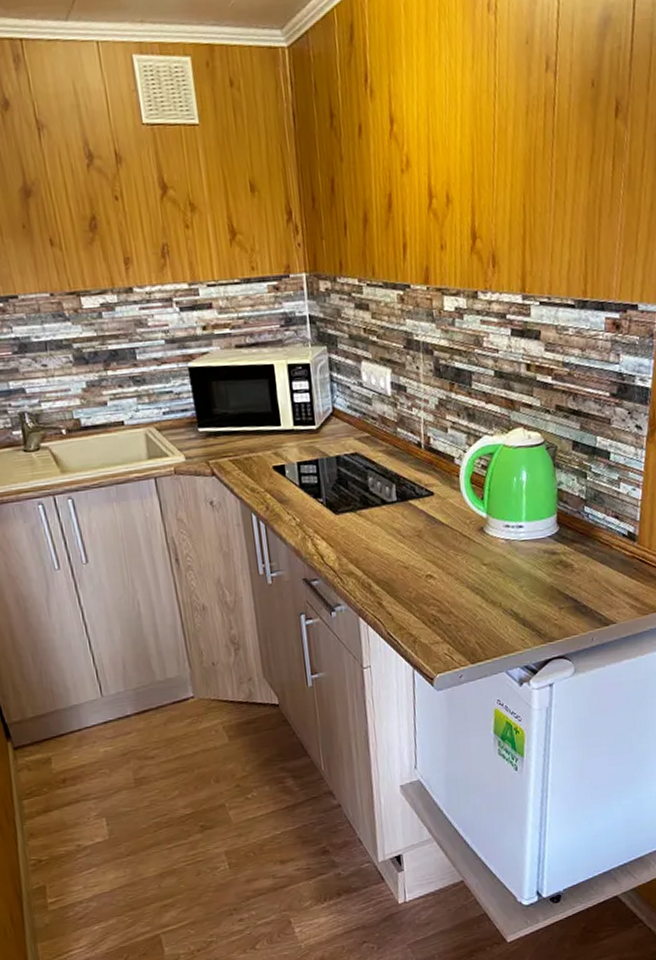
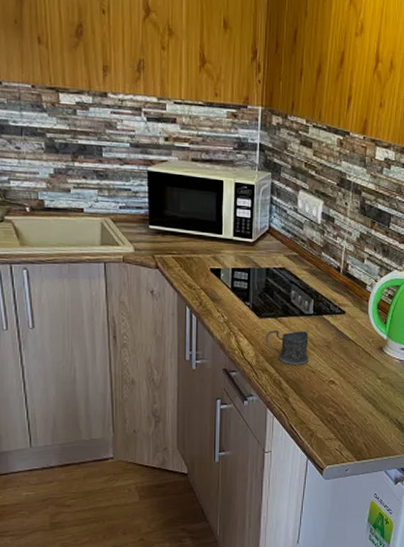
mug: none [346,521,399,563] -> present [266,330,309,365]

